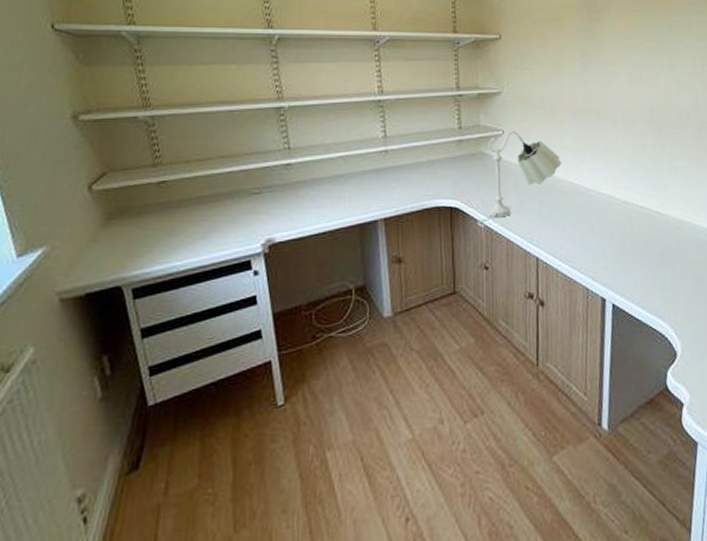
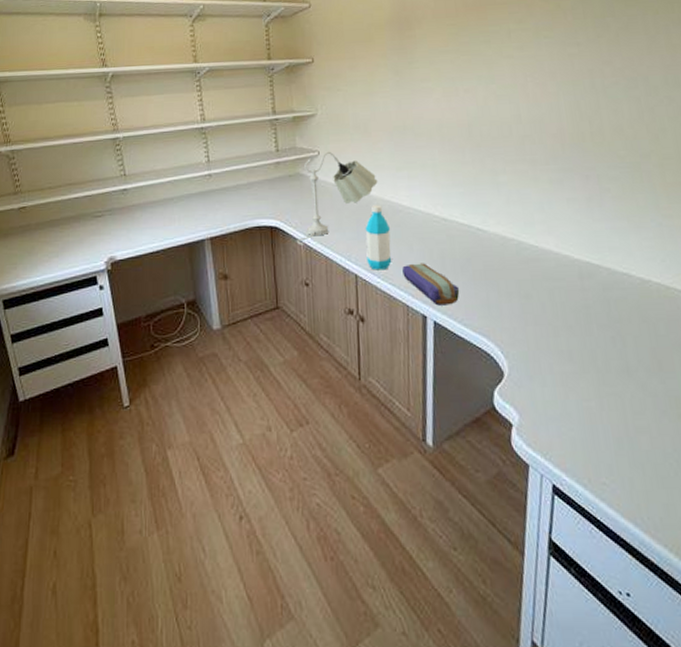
water bottle: none [547,187,574,253] -> present [365,205,392,270]
pencil case: none [583,245,638,288] -> present [402,263,460,306]

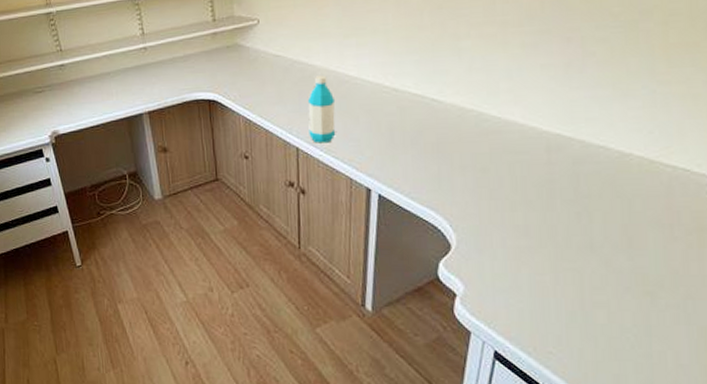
table lamp: present [297,151,378,245] -> none [236,19,323,118]
pencil case: present [402,263,460,306] -> none [347,136,408,179]

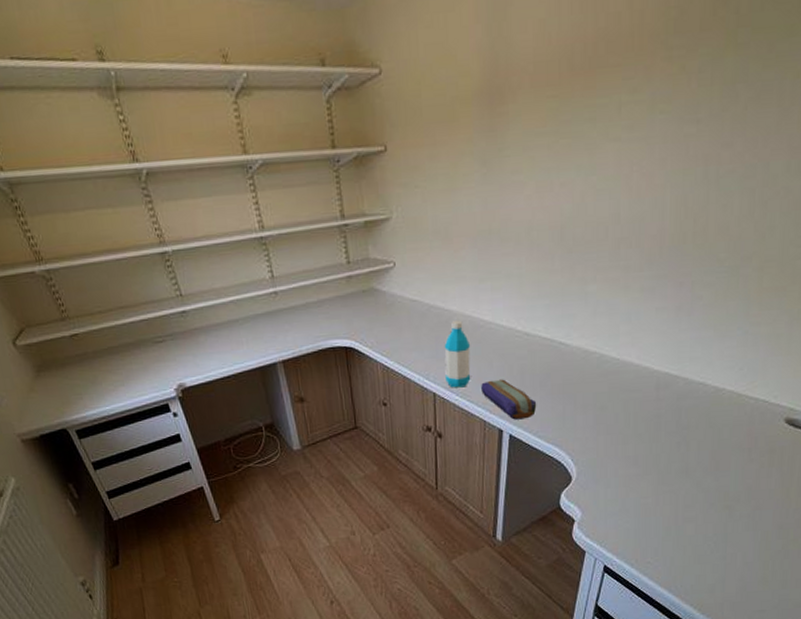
pencil case: none [347,136,408,179] -> present [481,379,537,420]

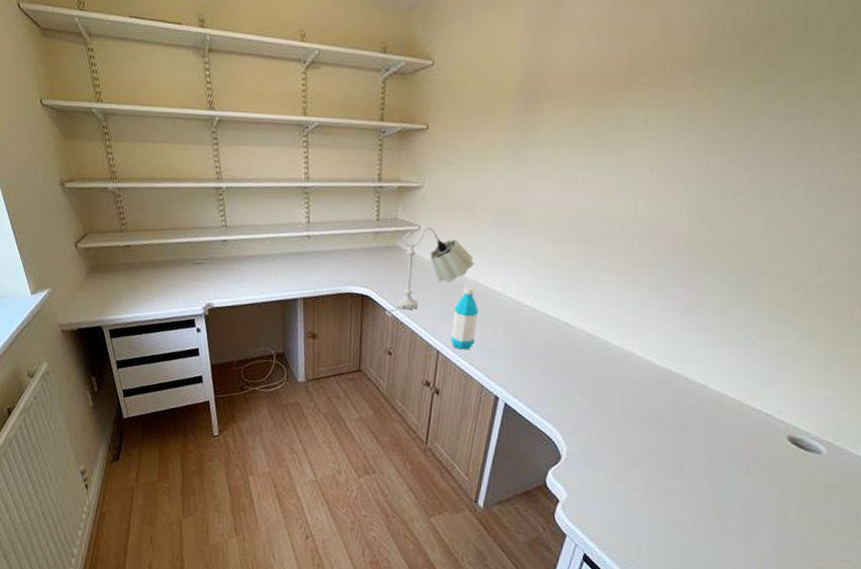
table lamp: none [373,262,459,366] -> present [386,227,475,316]
pencil case: present [481,379,537,420] -> none [483,348,536,391]

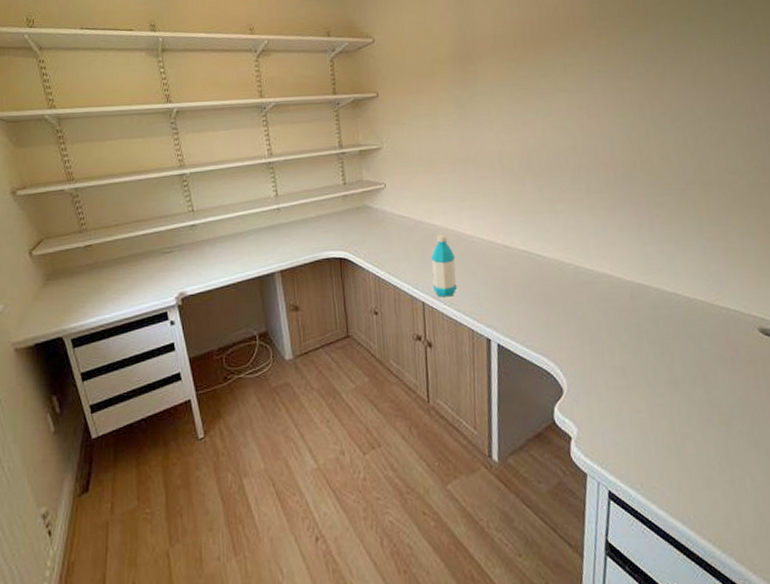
table lamp: present [386,227,475,316] -> none [366,183,443,275]

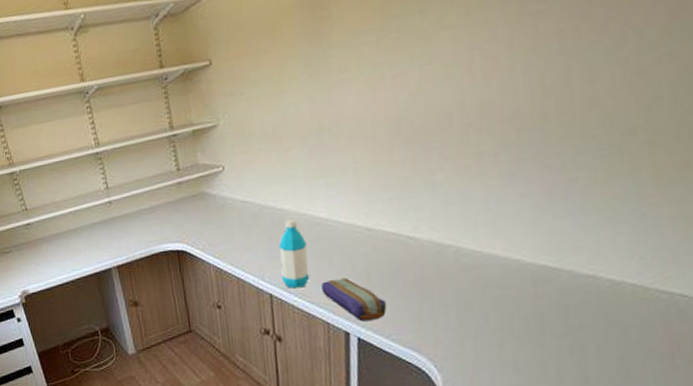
pencil case: none [467,289,522,329] -> present [321,278,387,322]

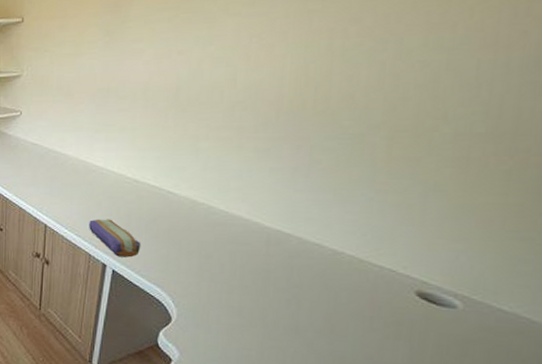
water bottle: present [278,219,310,289] -> none [57,164,81,223]

